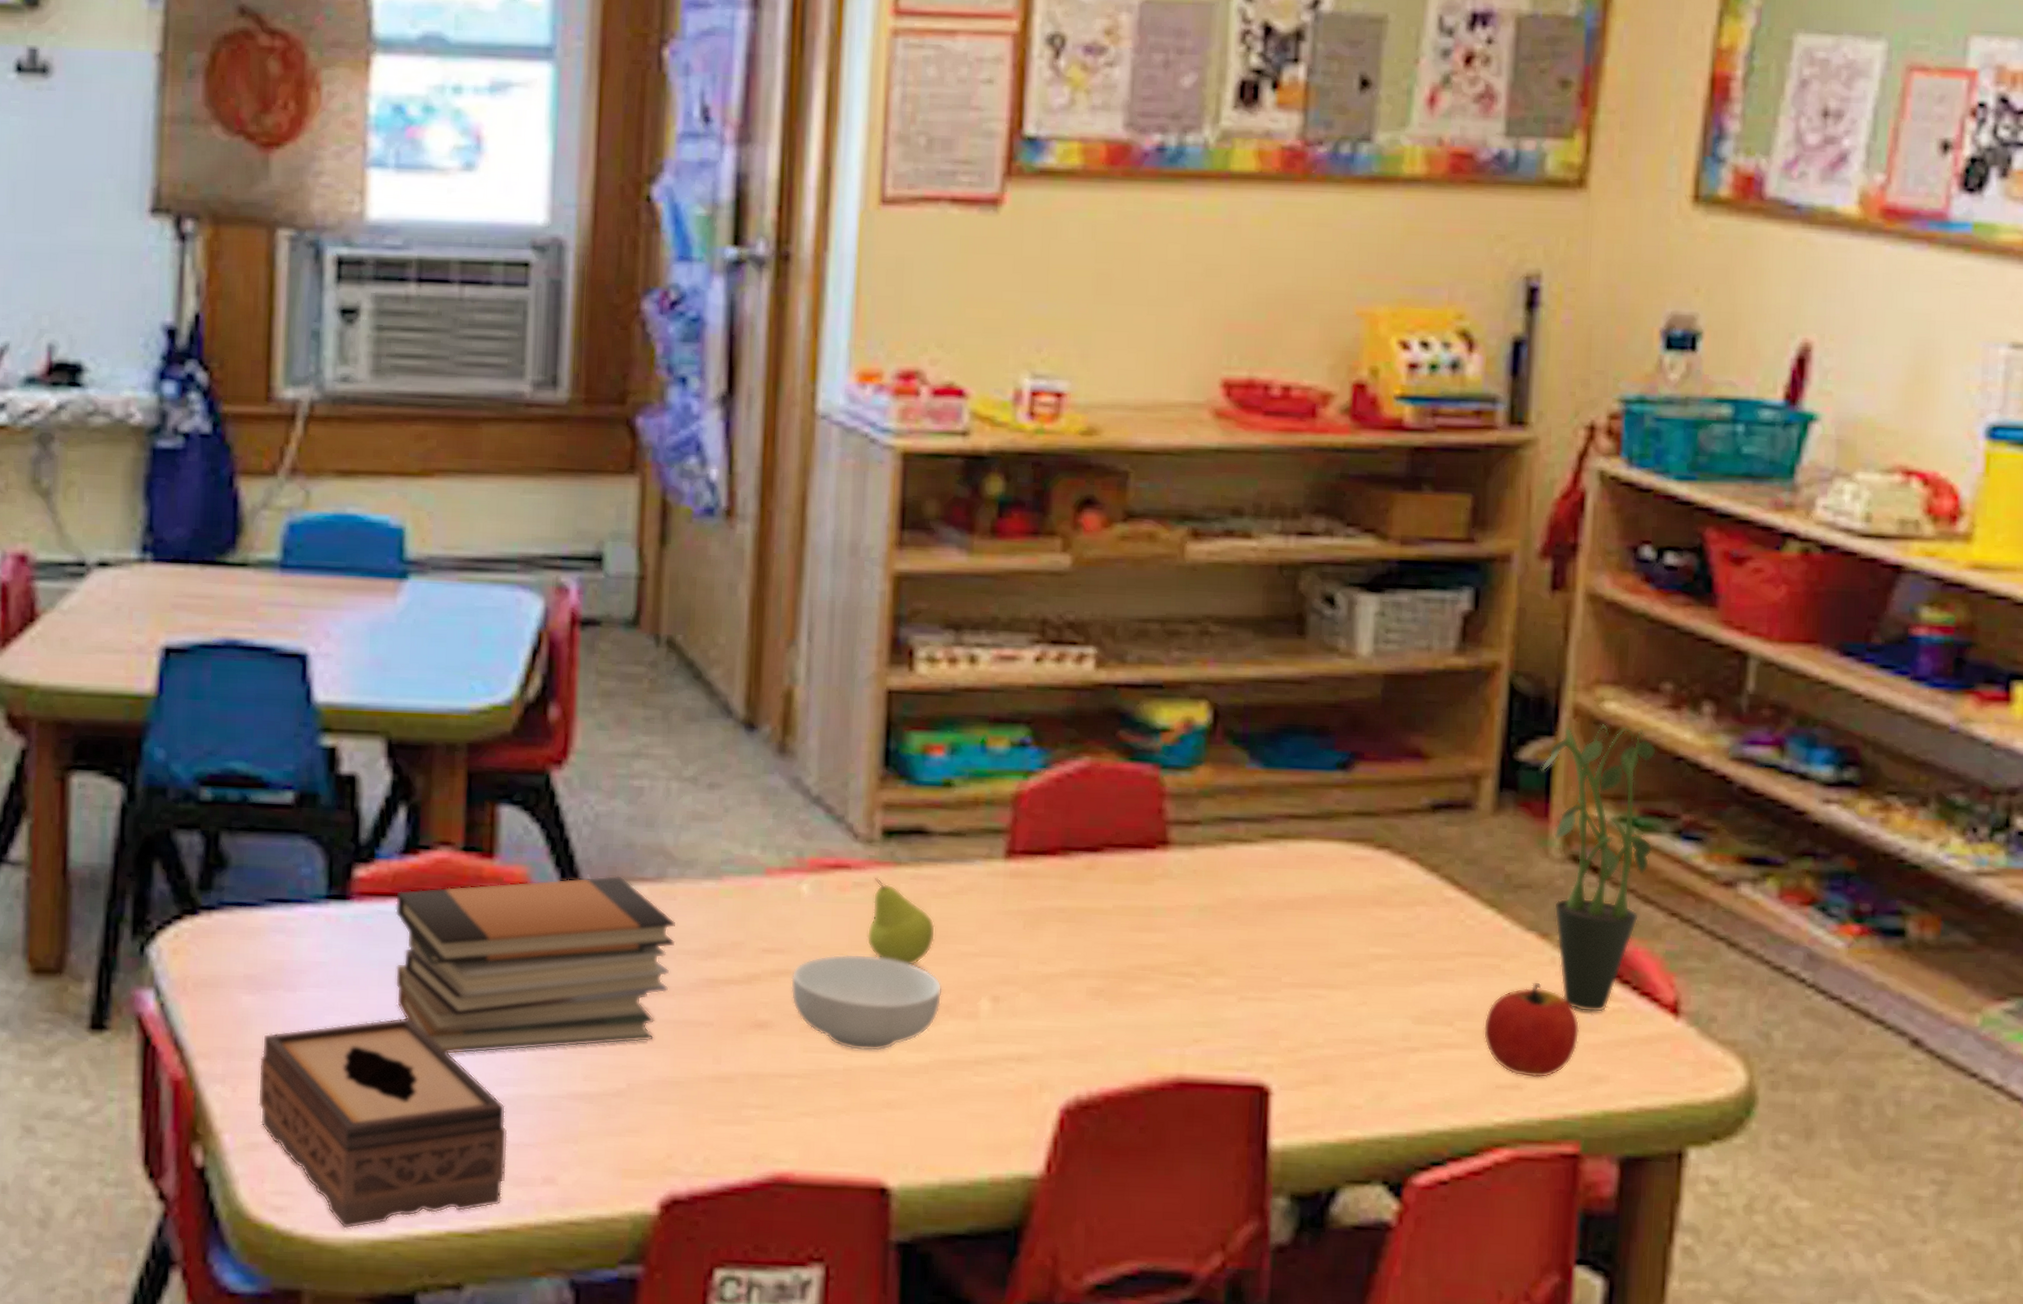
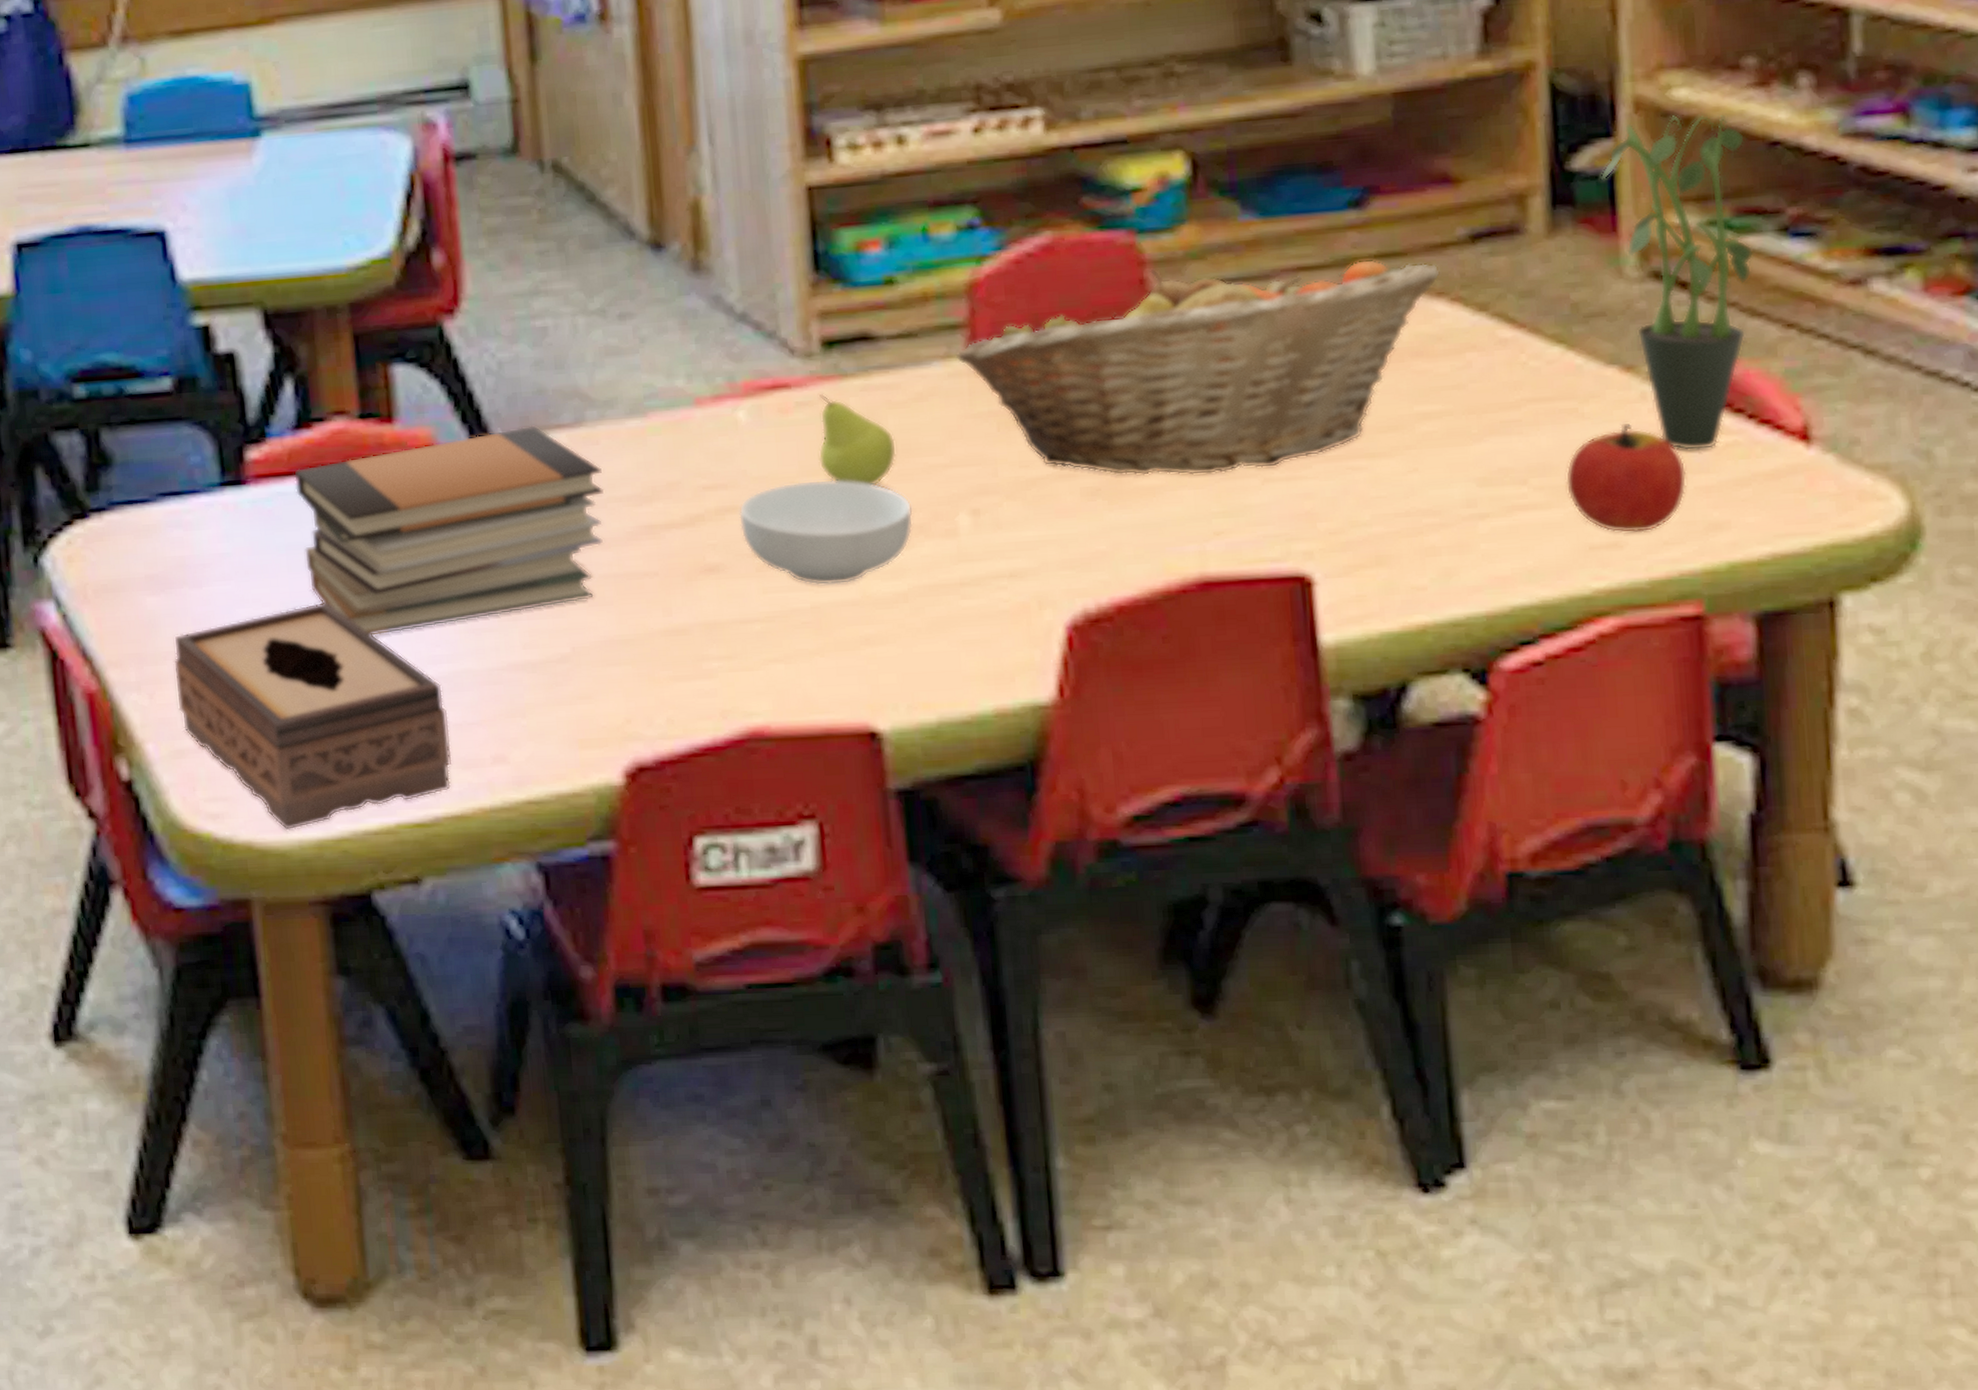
fruit basket: none [995,801,1404,988] -> present [955,259,1440,476]

